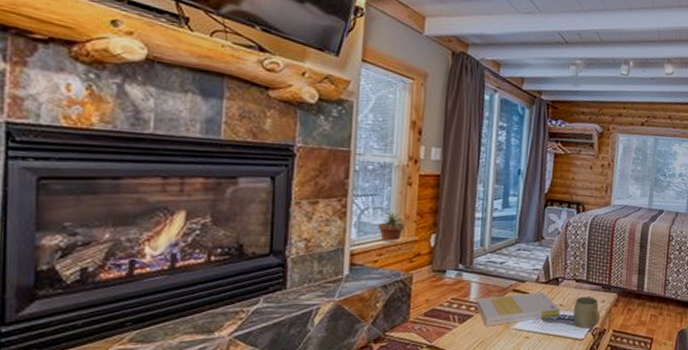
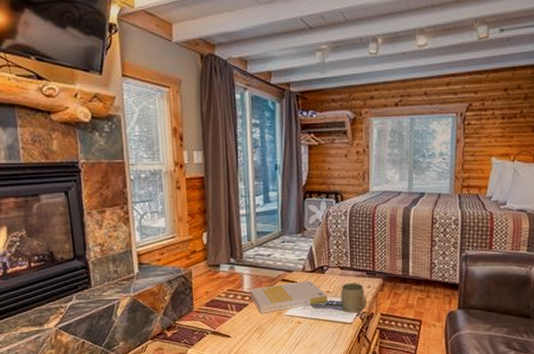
potted plant: present [373,211,411,241] -> none [153,214,184,241]

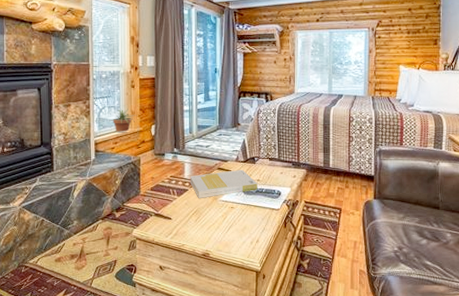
potted plant: none [153,214,184,241] -> present [109,108,136,132]
mug: present [341,283,366,314] -> none [269,173,292,201]

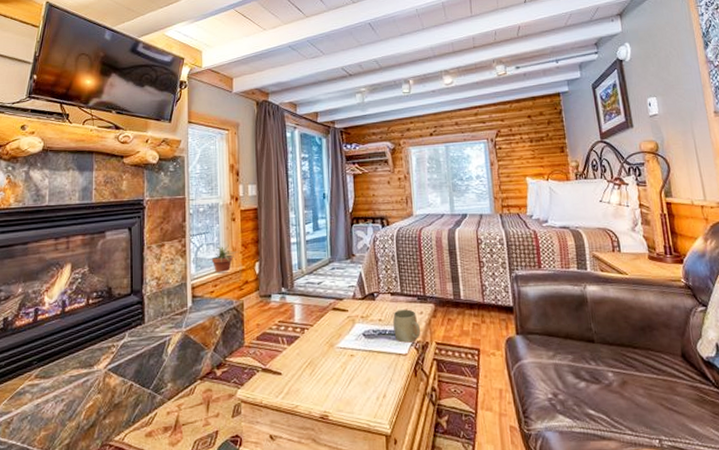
book: present [190,169,258,199] -> none [301,308,380,348]
mug: none [269,173,292,201] -> present [393,309,420,344]

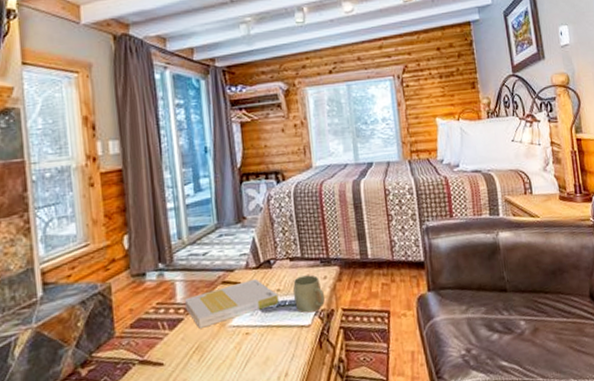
potted plant: present [208,245,238,272] -> none [60,216,100,252]
book: none [301,308,380,348] -> present [184,278,279,330]

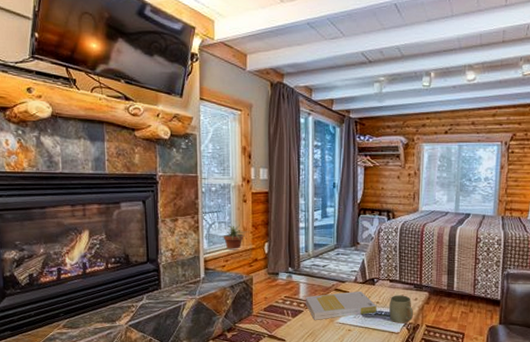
potted plant: none [60,216,100,252] -> present [219,224,248,249]

